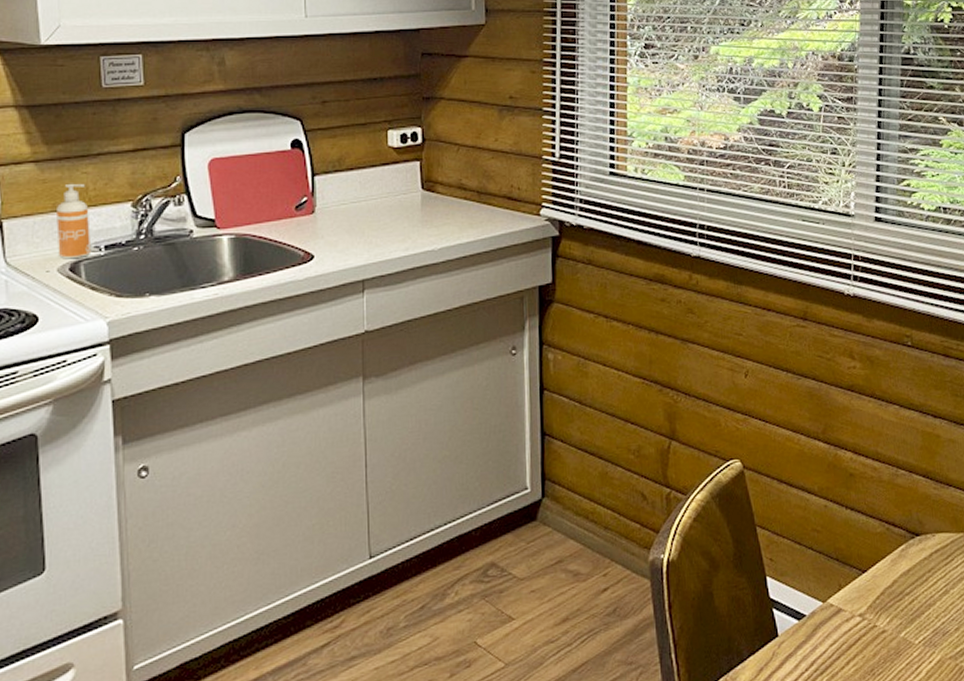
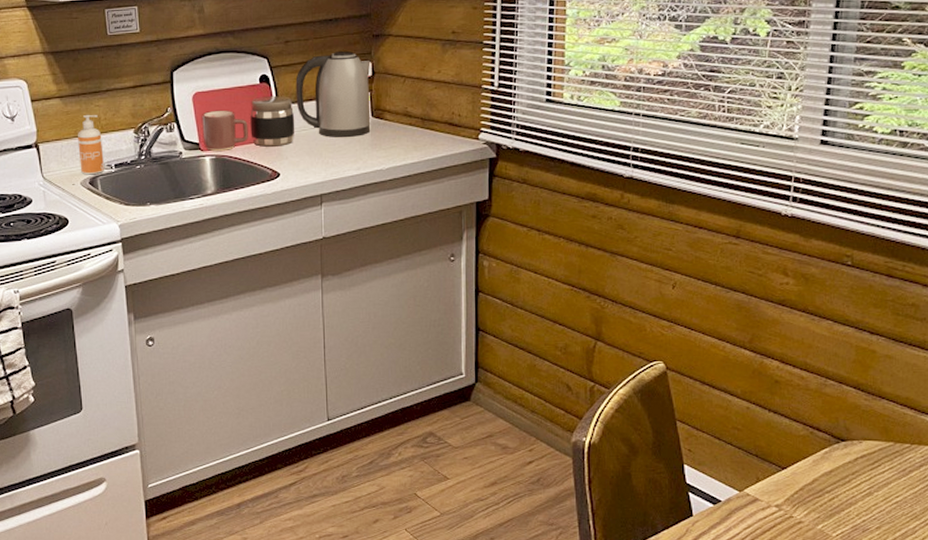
mug: none [220,180,276,230] -> present [202,111,248,152]
jar: none [279,163,333,224] -> present [250,95,295,147]
kettle: none [334,114,421,213] -> present [295,50,371,137]

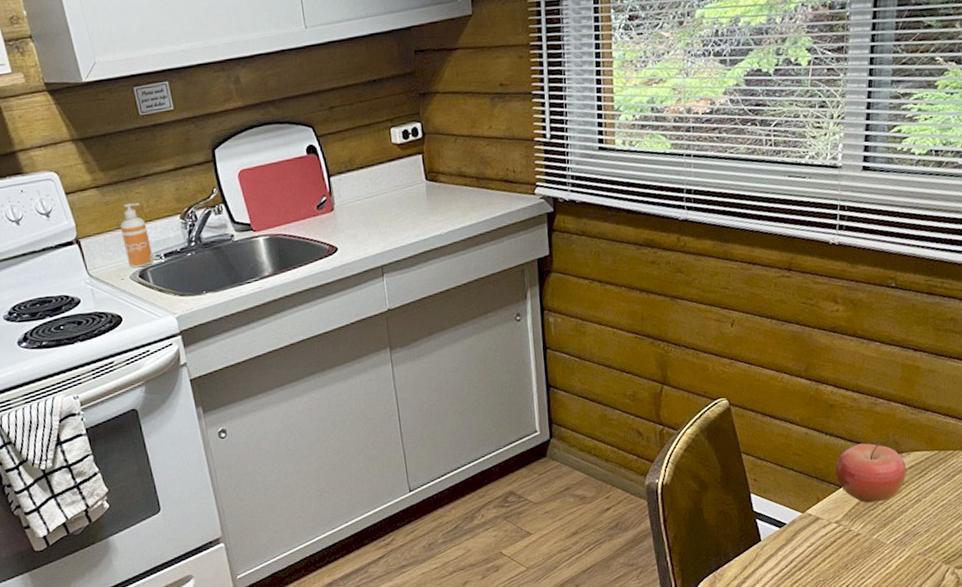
mug: present [202,111,248,152] -> none [250,186,301,232]
jar: present [250,95,295,147] -> none [300,166,349,222]
kettle: present [295,50,371,137] -> none [344,112,426,206]
fruit: none [779,425,858,490] -> present [836,443,907,503]

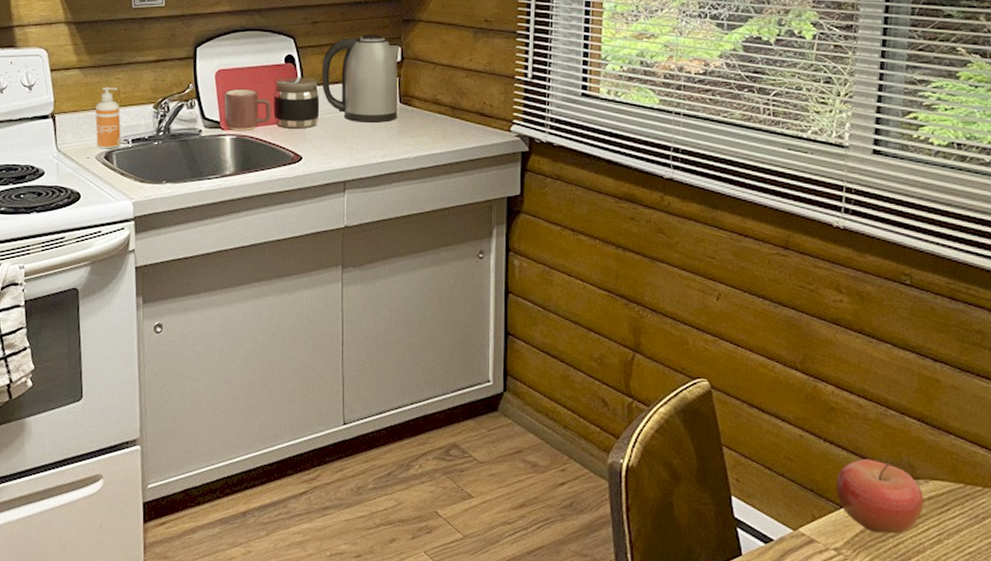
mug: none [250,186,301,232] -> present [224,89,271,132]
jar: none [300,166,349,222] -> present [273,76,320,129]
kettle: none [344,112,426,206] -> present [322,34,400,123]

